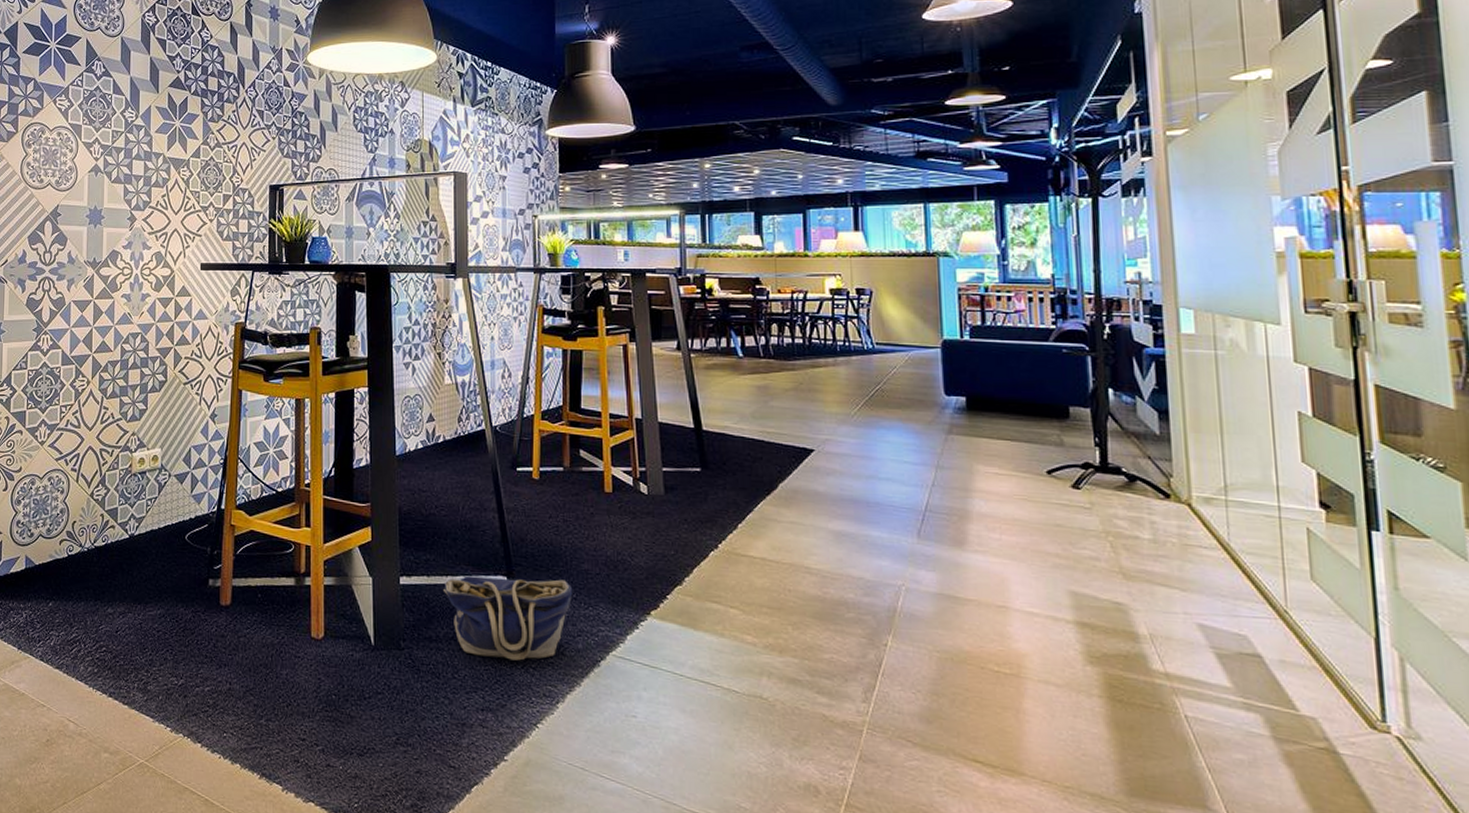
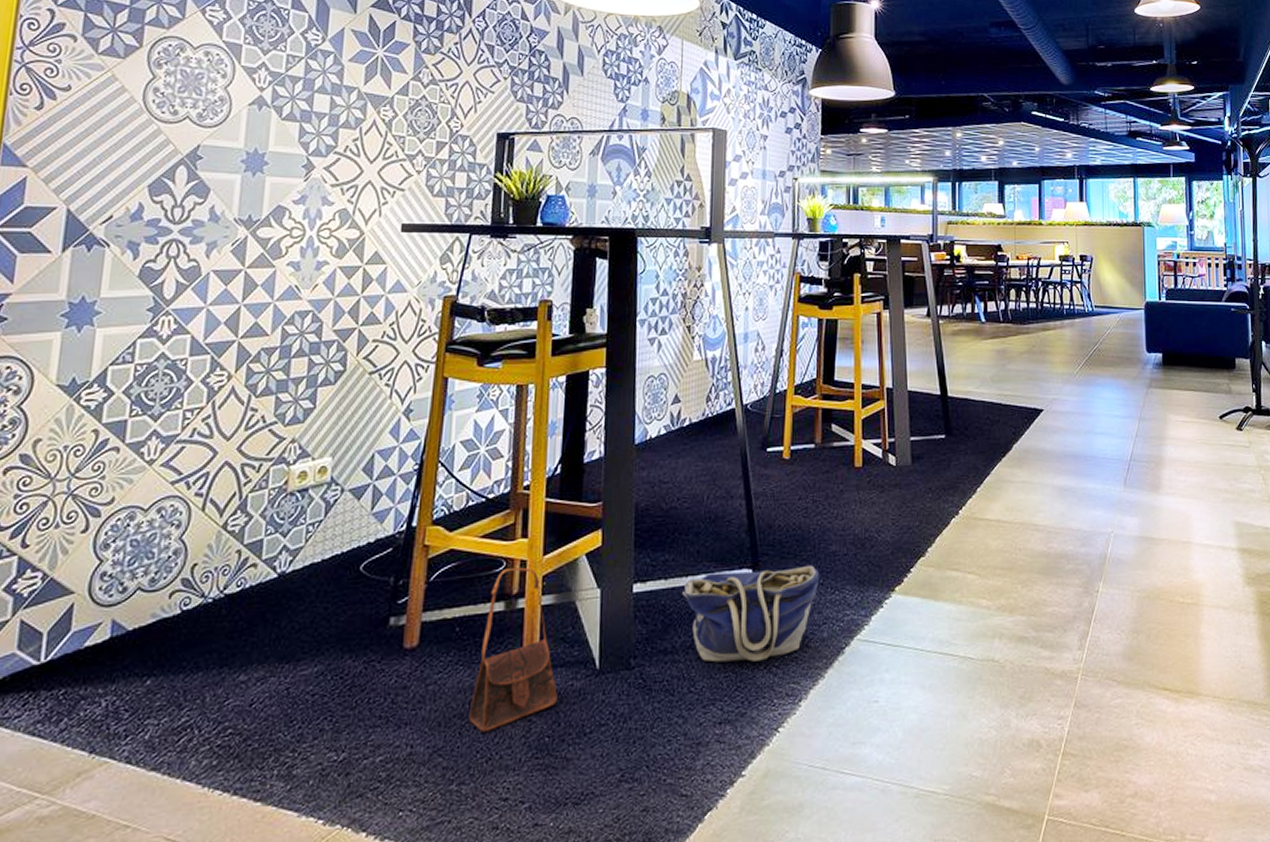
shoulder bag: none [271,550,341,683] -> present [468,567,558,733]

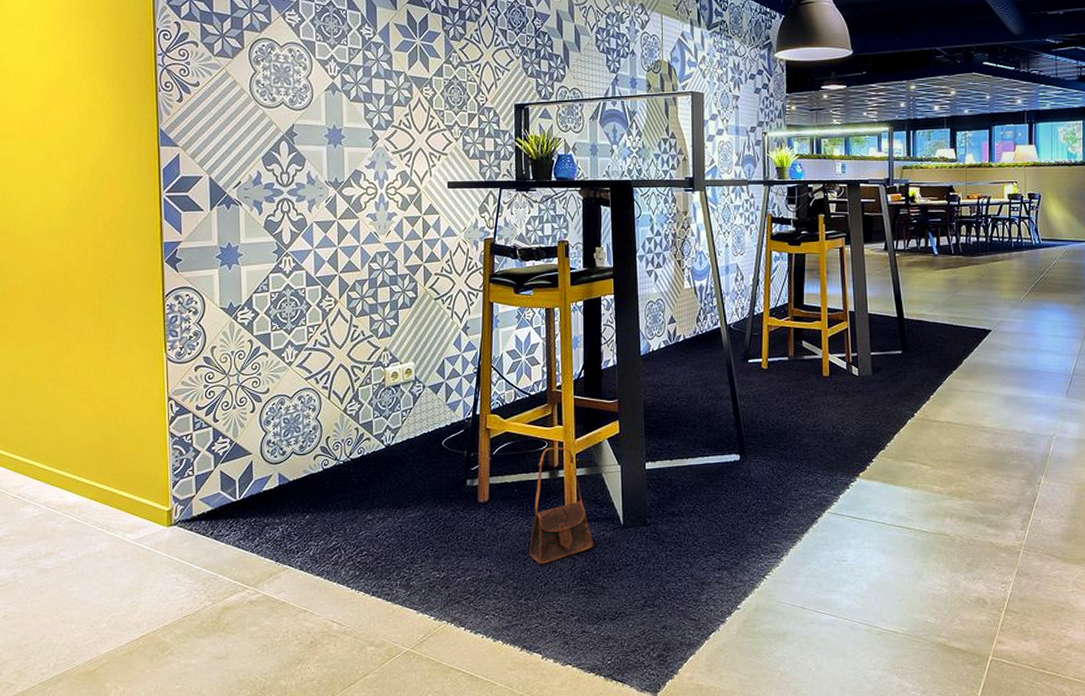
tote bag: present [683,565,820,663] -> none [685,453,796,525]

